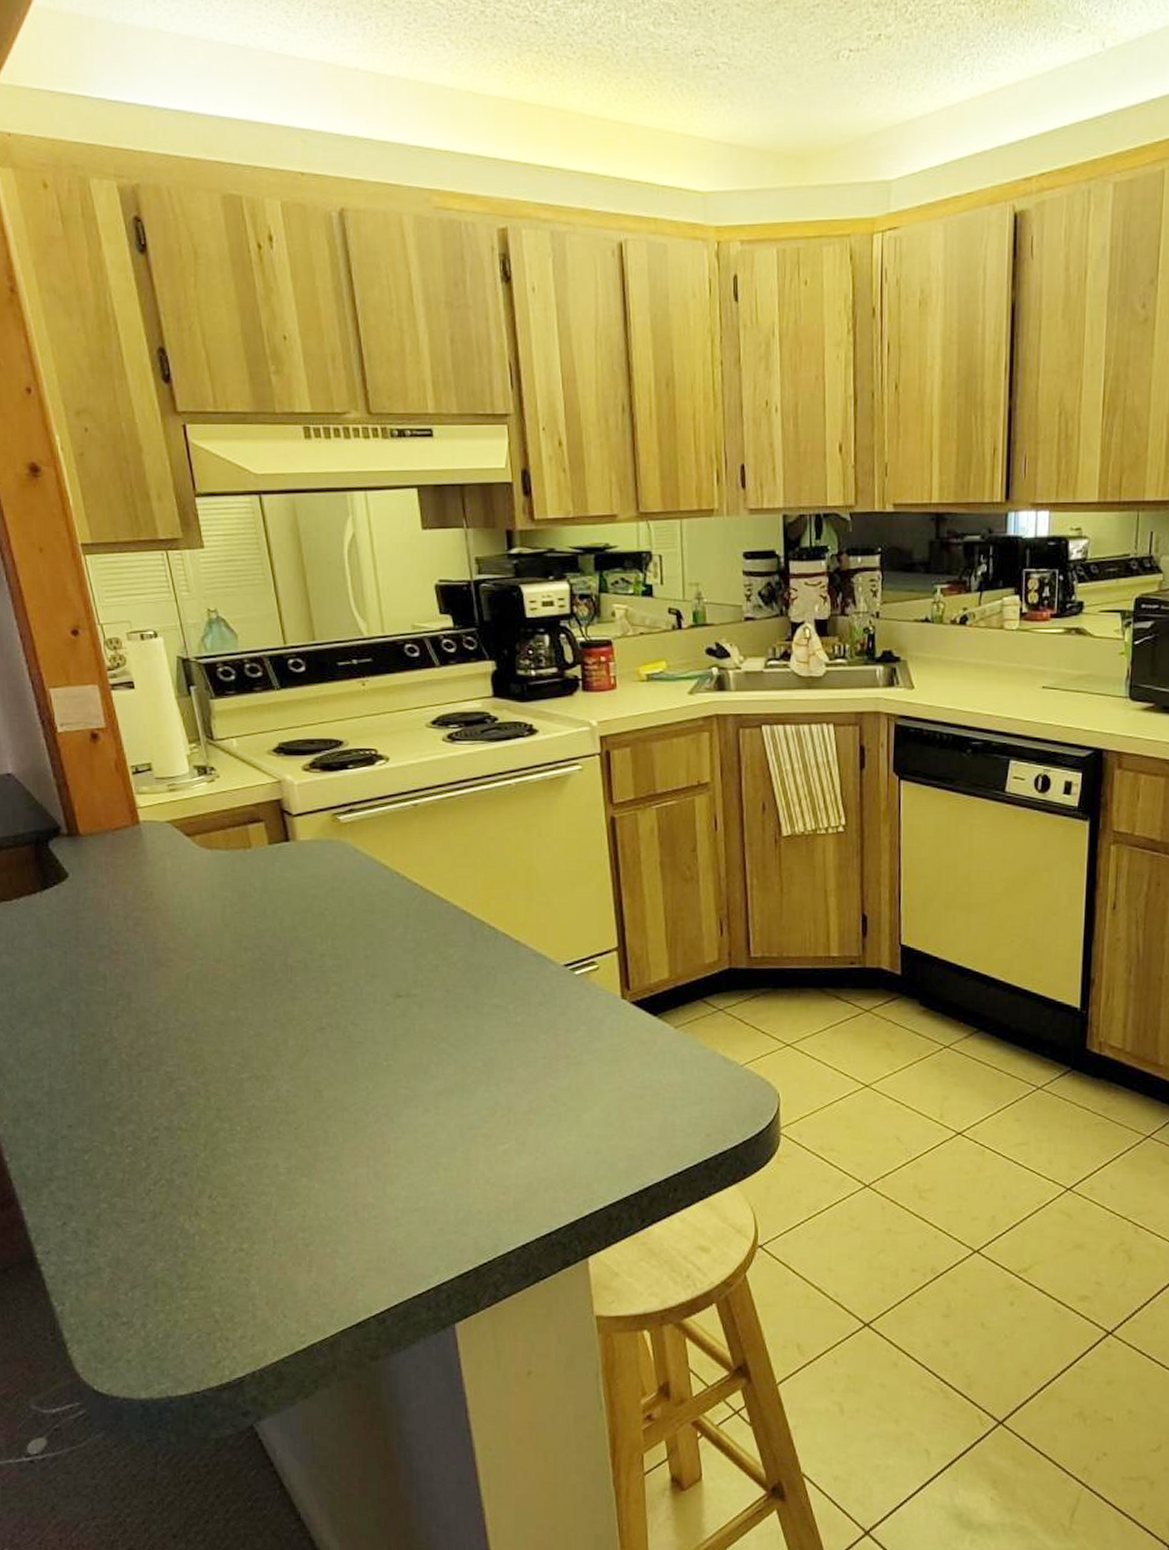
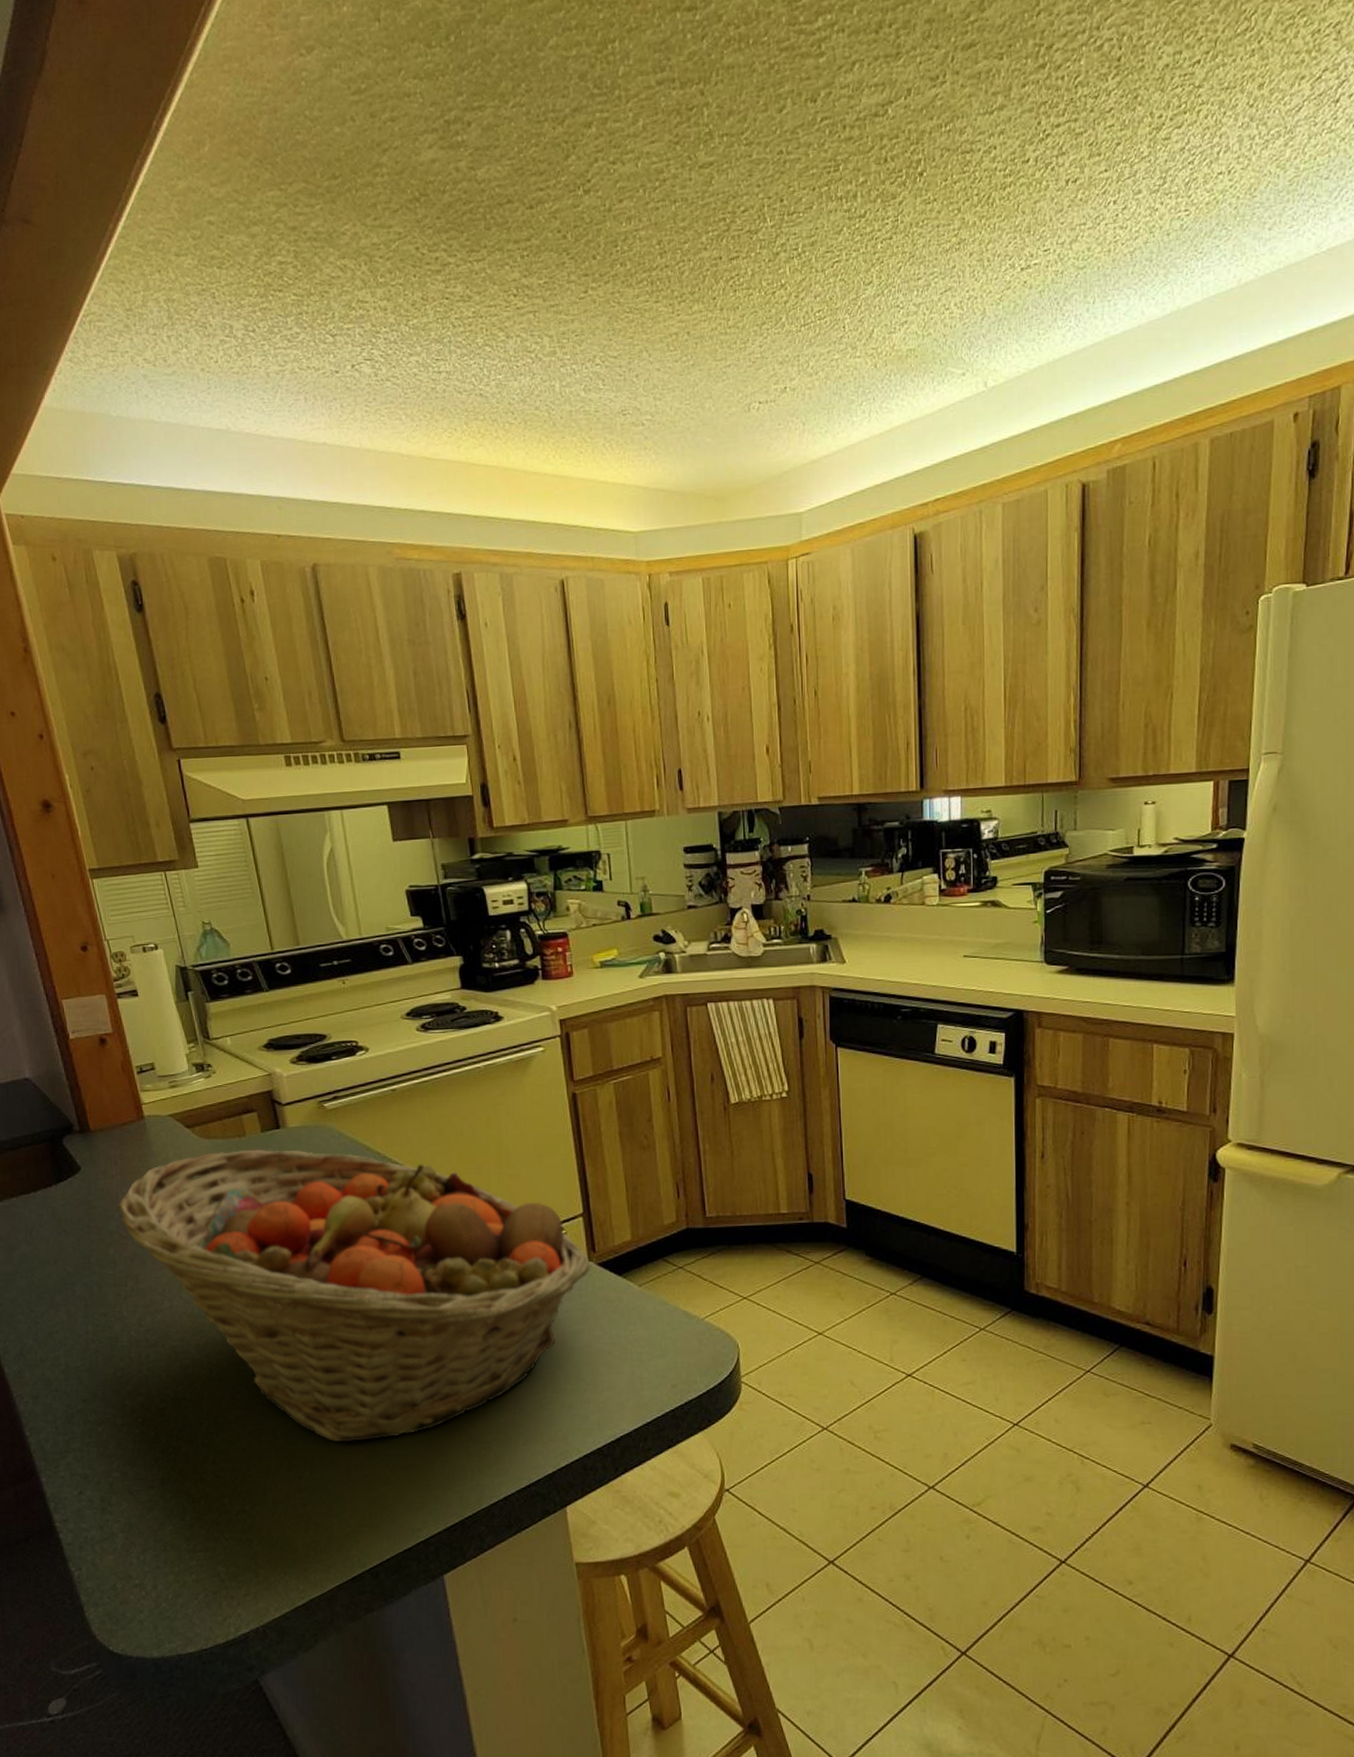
fruit basket: none [107,862,624,1182] -> present [116,1149,591,1443]

